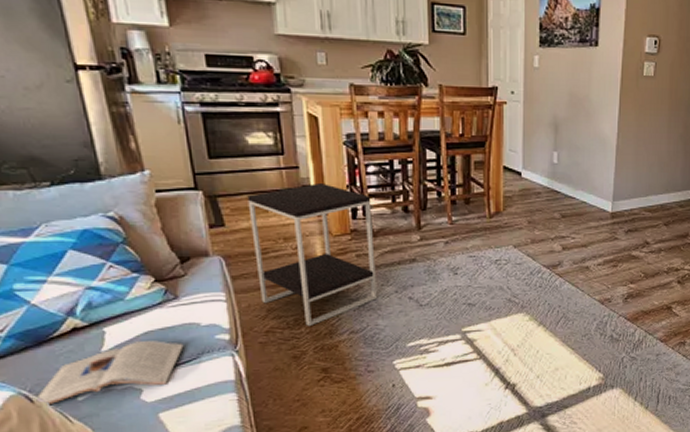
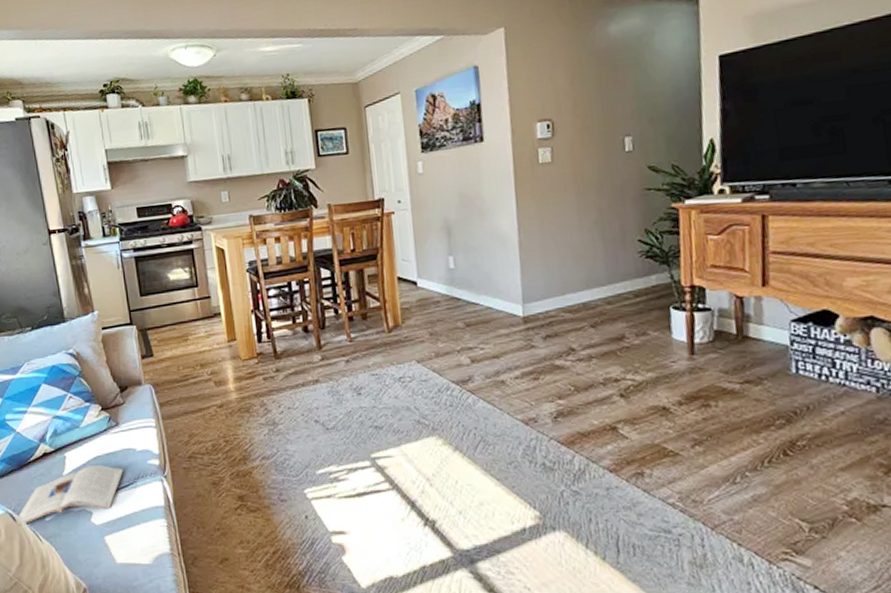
side table: present [247,182,377,326] -> none [170,309,285,451]

